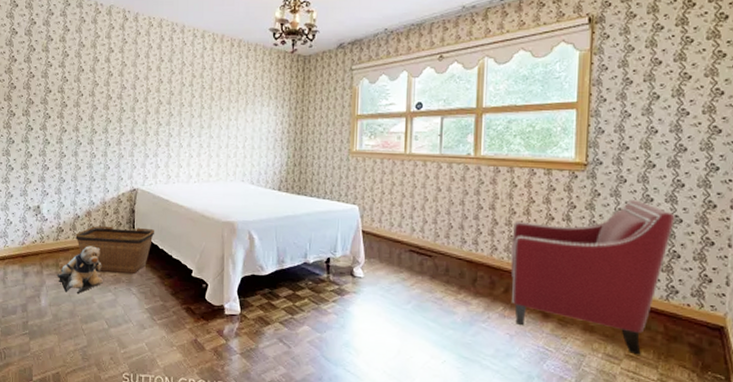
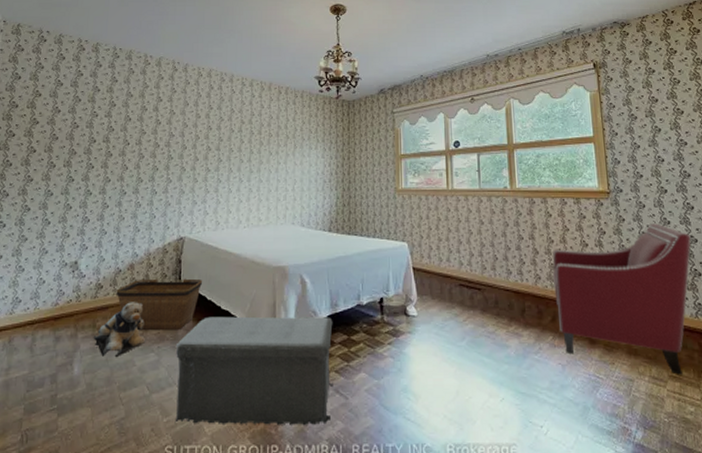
storage ottoman: none [130,264,279,368] -> present [175,316,333,425]

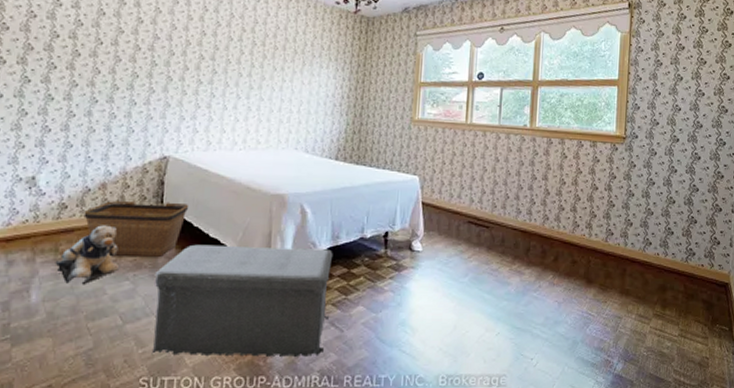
armchair: present [552,223,691,375] -> none [560,171,693,314]

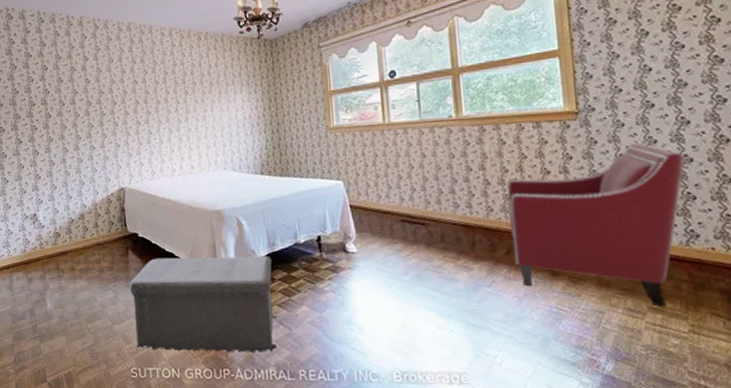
teddy bear: present [55,225,120,285] -> none [58,247,103,295]
bicycle basket: present [83,200,188,258] -> none [72,225,146,272]
armchair: none [560,171,693,314] -> present [506,143,685,307]

